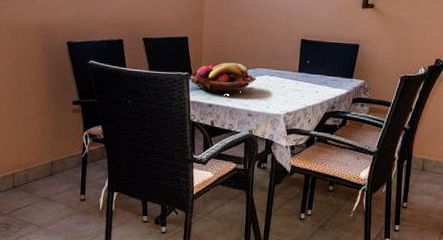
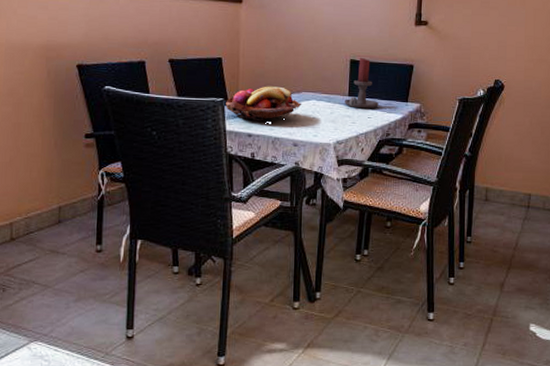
candle holder: none [295,38,326,84] -> present [345,58,379,109]

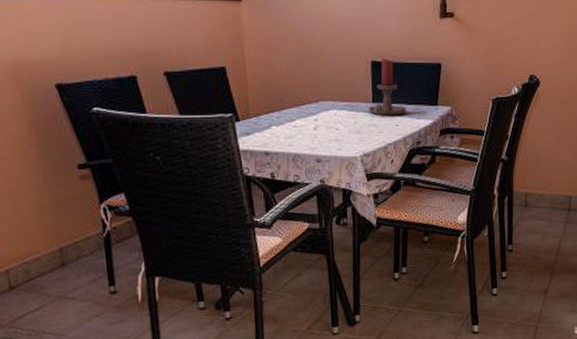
fruit basket: present [226,86,302,123] -> none [236,96,322,138]

